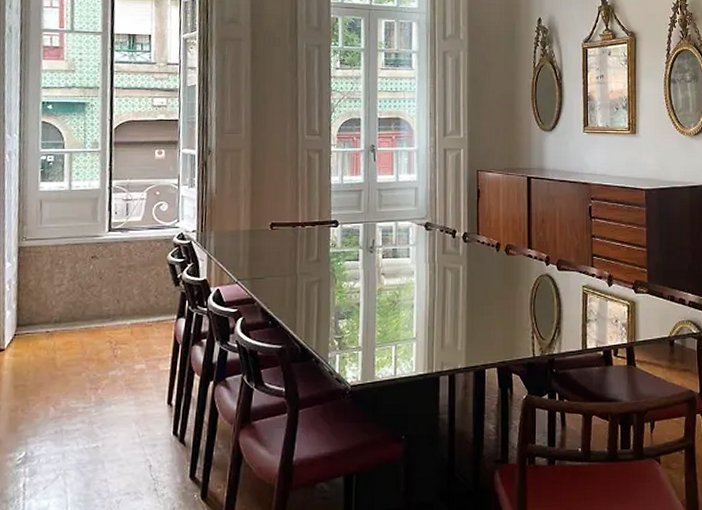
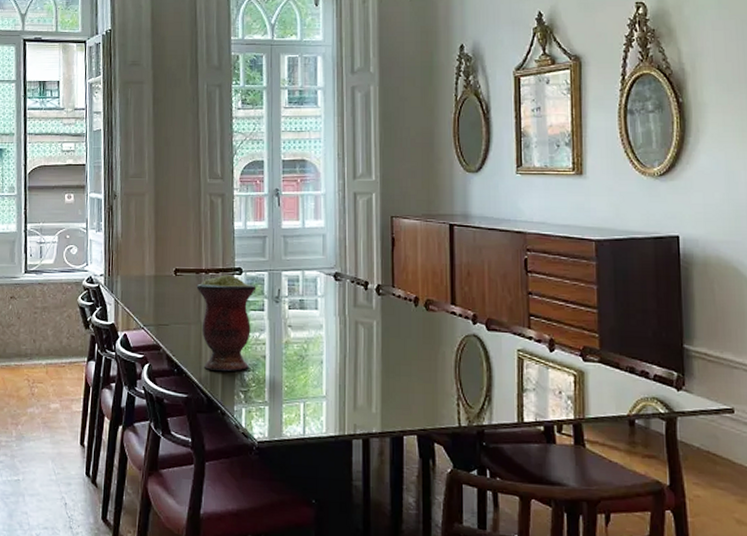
vase: none [292,227,352,320] -> present [196,275,256,371]

